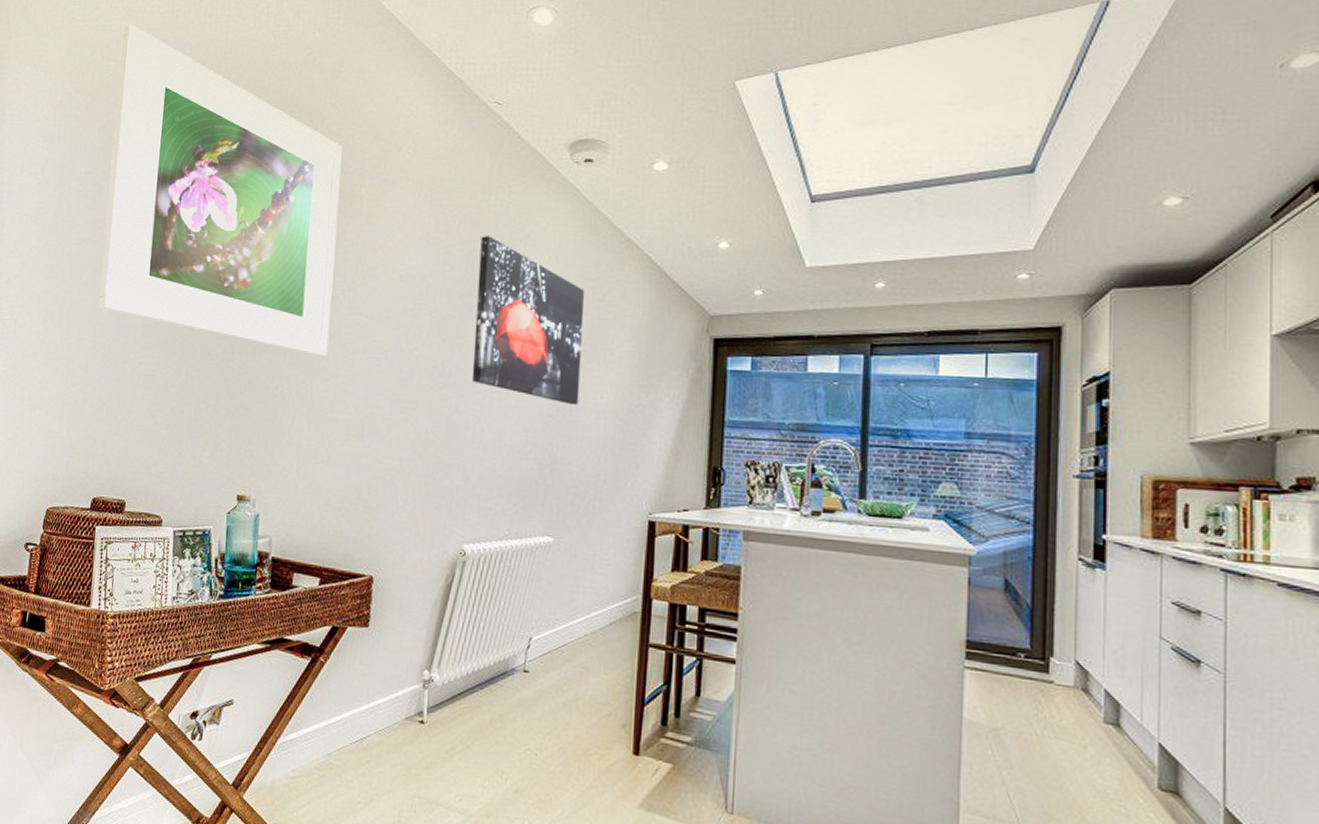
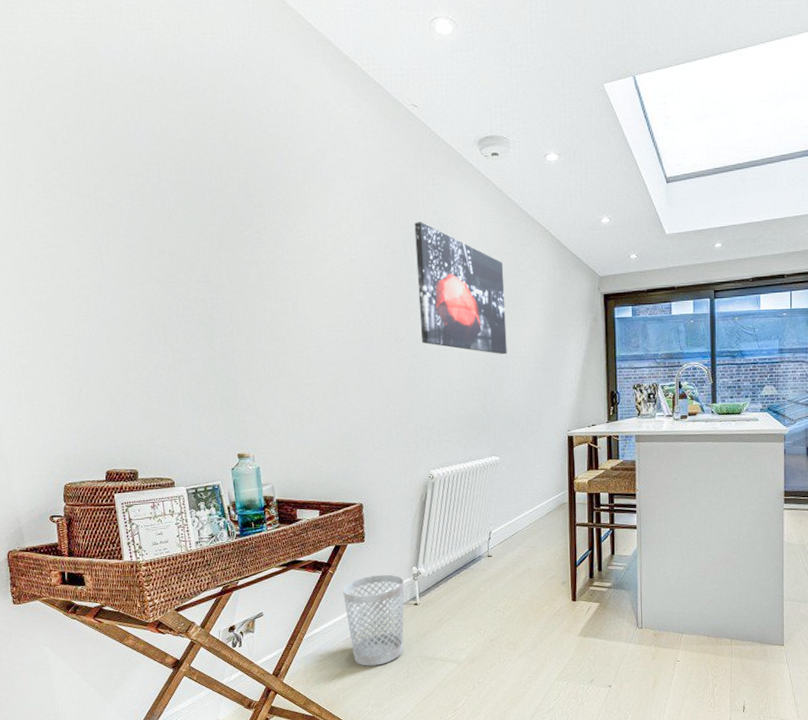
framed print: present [99,23,342,356] -> none [45,29,297,332]
wastebasket: none [332,673,411,799] -> present [343,574,405,666]

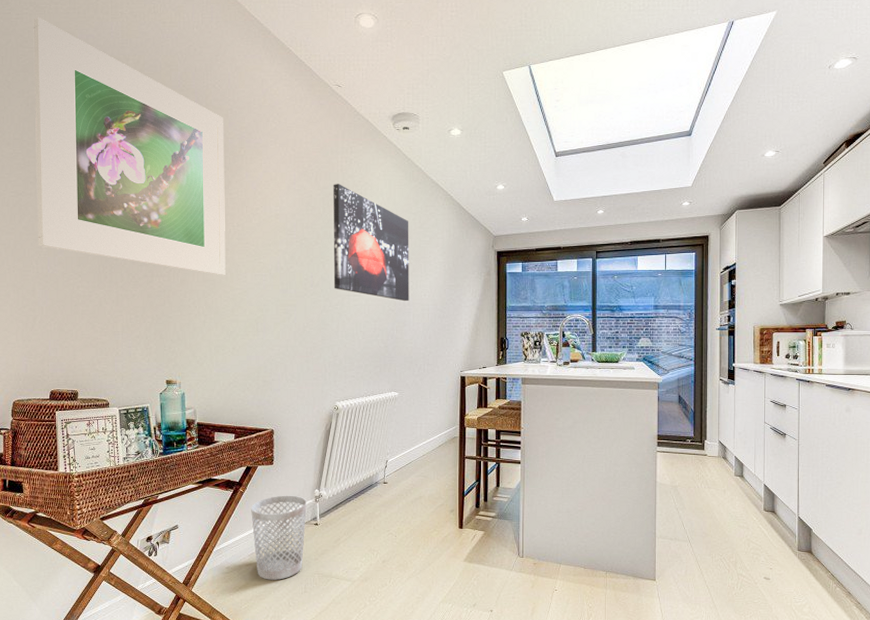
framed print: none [45,29,297,332] -> present [33,17,226,275]

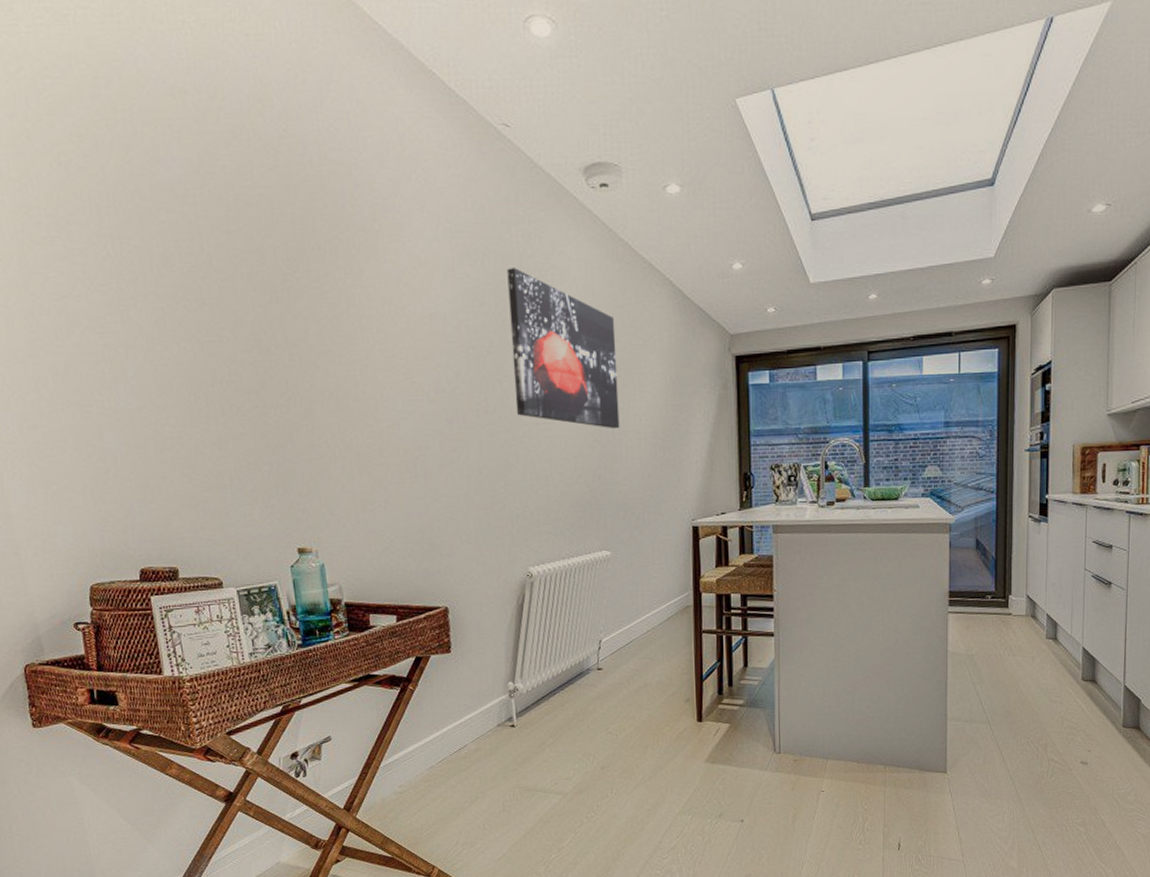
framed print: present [33,17,226,275] -> none [52,29,367,402]
wastebasket: present [251,495,307,580] -> none [425,690,499,799]

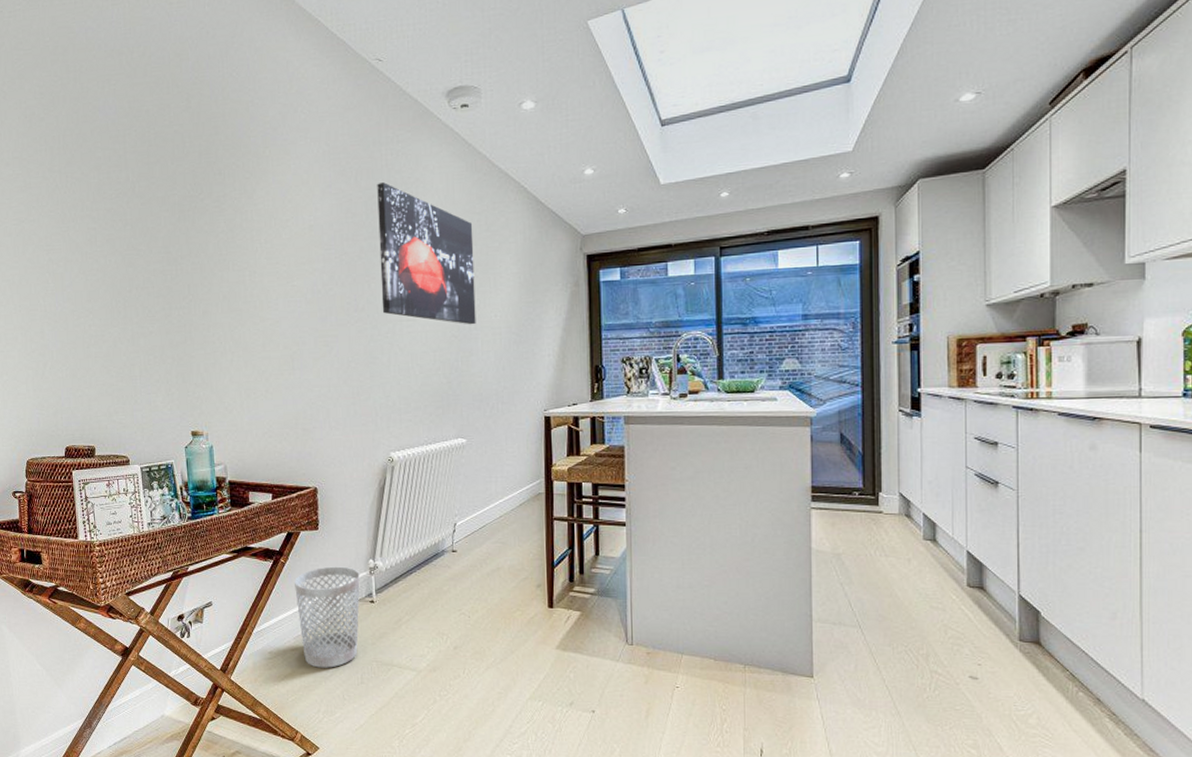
wastebasket: none [425,690,499,799] -> present [294,566,360,668]

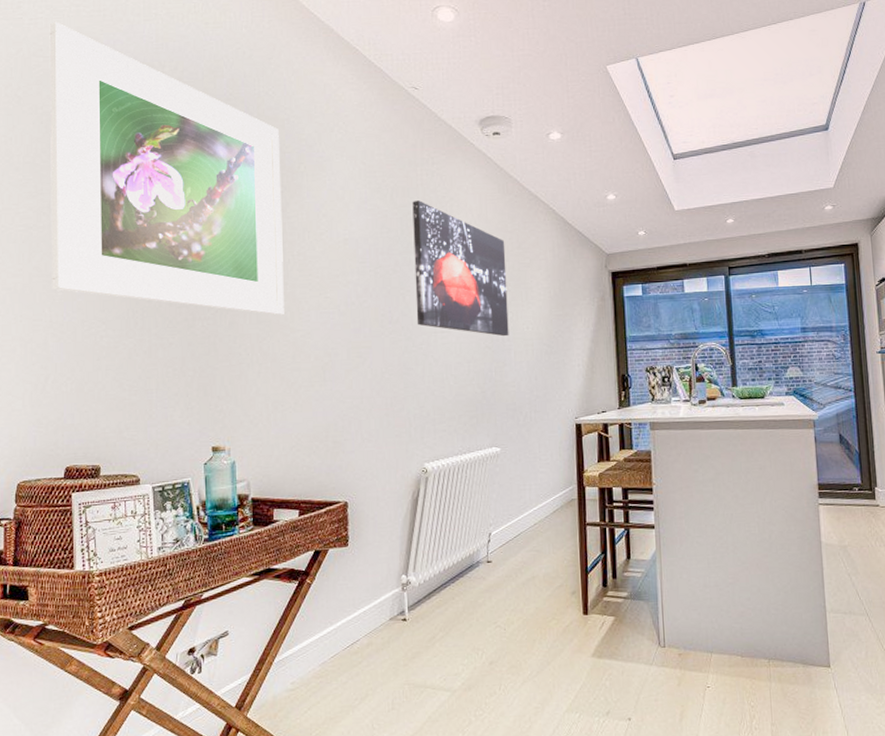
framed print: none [26,12,254,304] -> present [49,21,284,315]
wastebasket: present [294,566,360,668] -> none [321,584,392,696]

